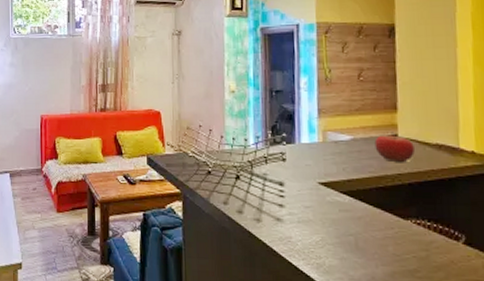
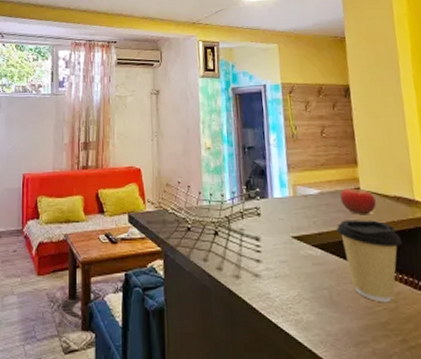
coffee cup: none [368,167,441,251] -> present [337,220,403,303]

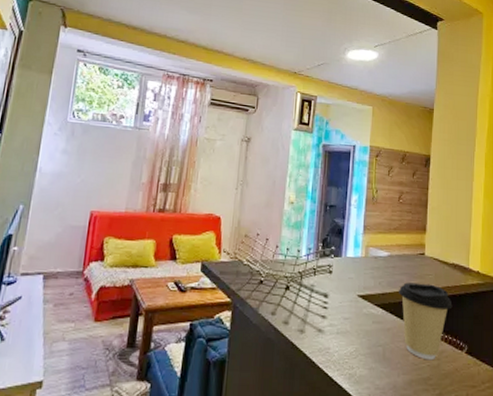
fruit: present [340,185,376,215] -> none [406,251,436,280]

